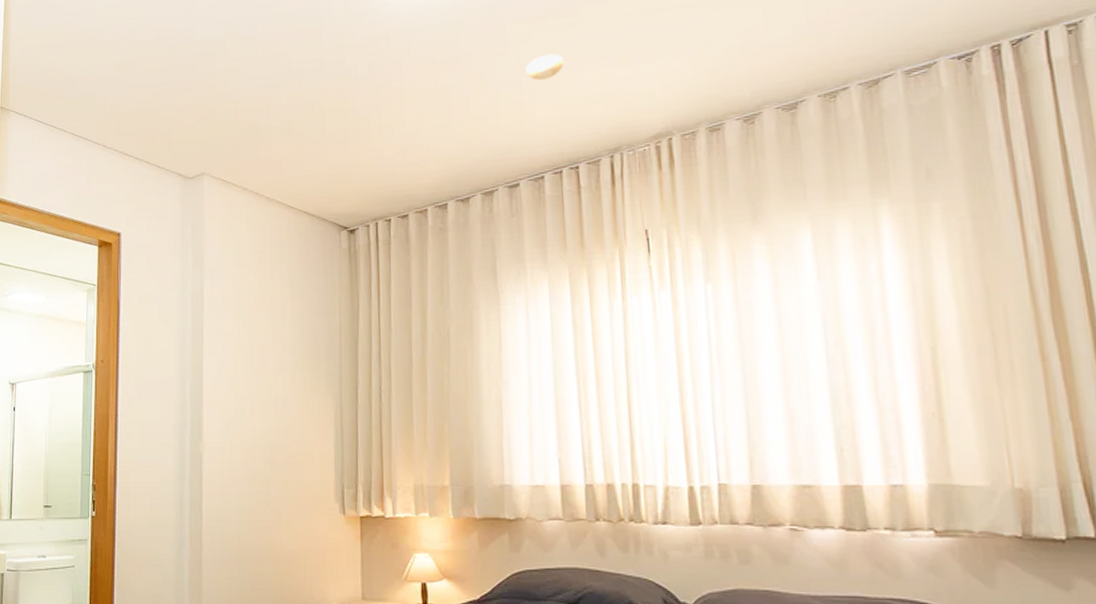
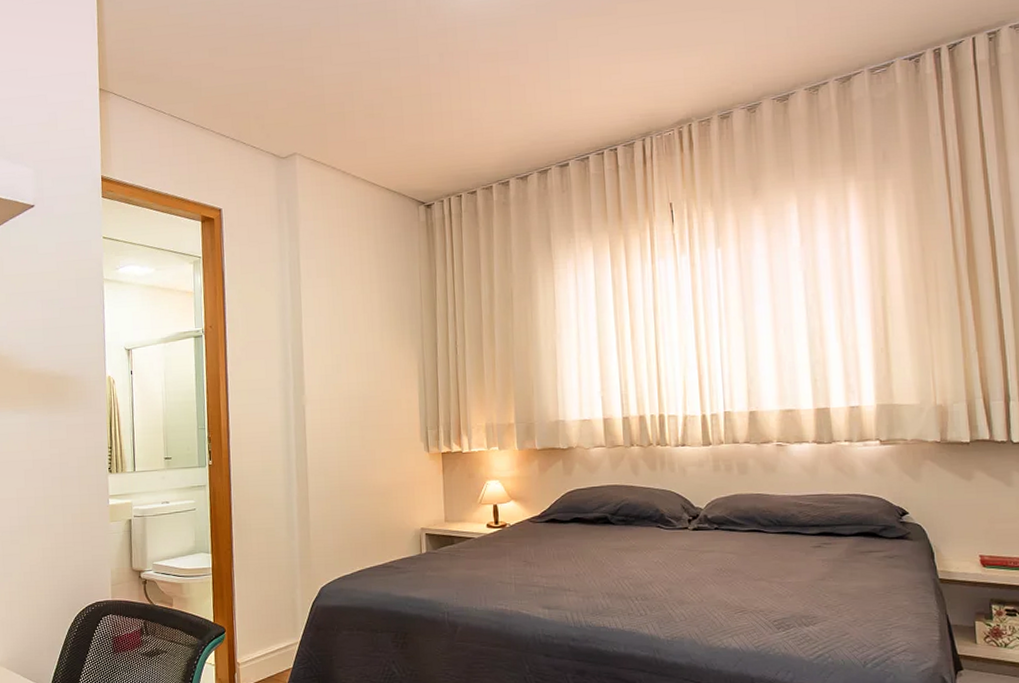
smoke detector: present [525,53,564,81] -> none [573,48,605,72]

